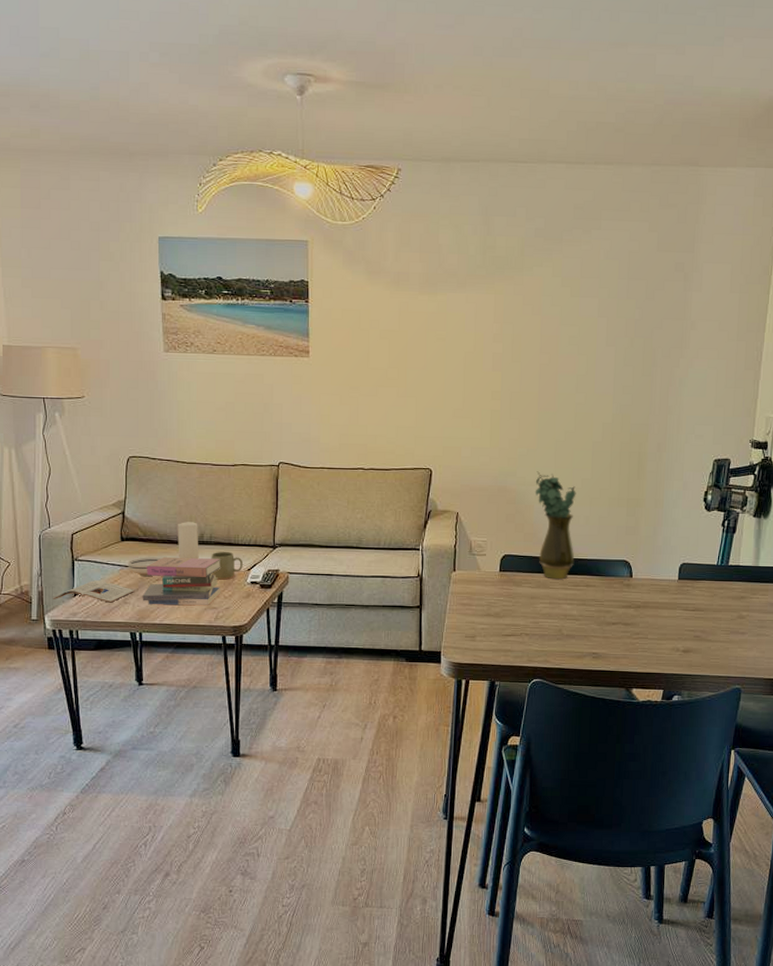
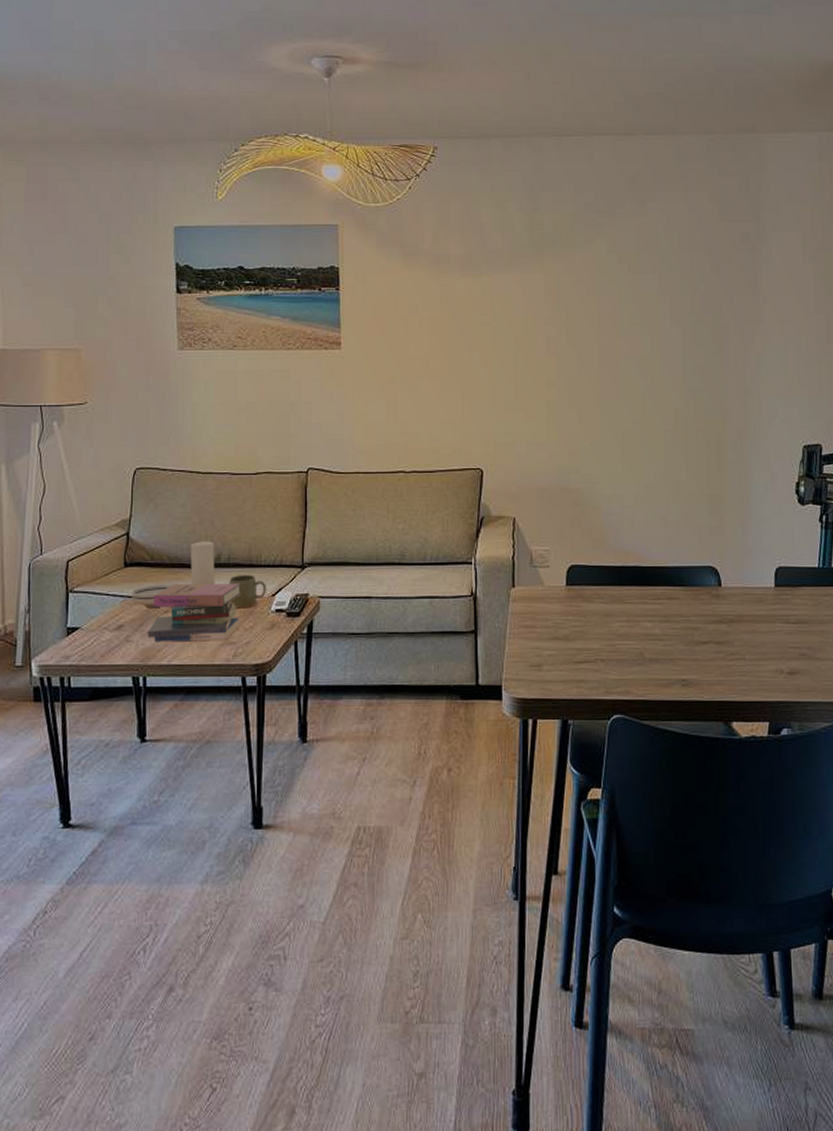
magazine: present [53,580,135,603] -> none [42,615,139,642]
vase: present [535,471,576,579] -> none [601,467,653,591]

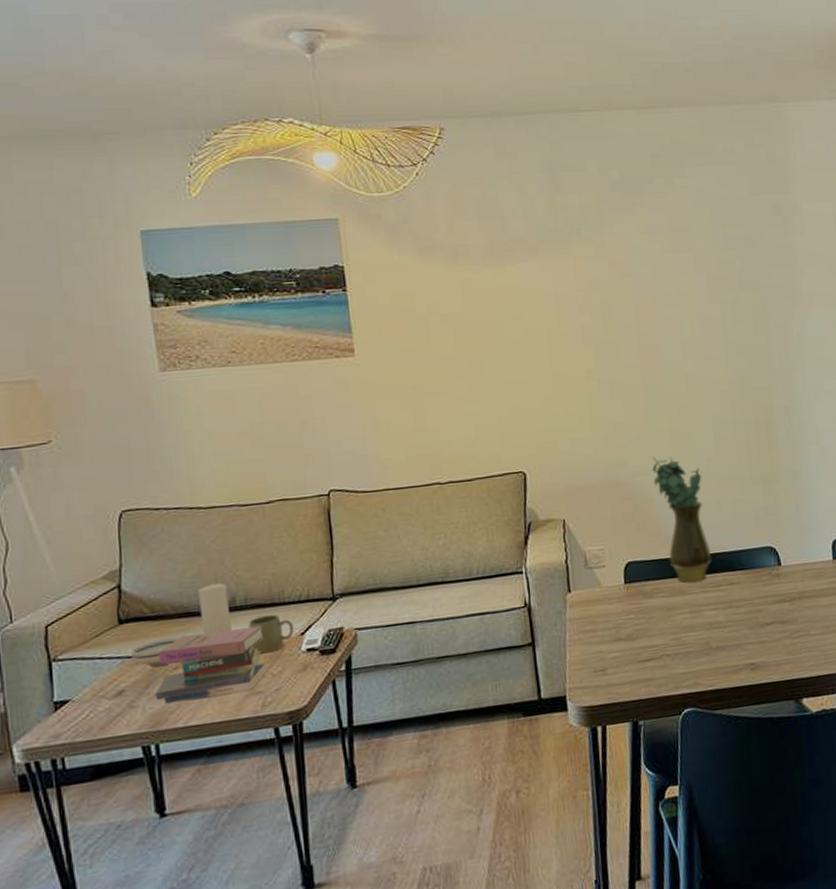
vase: none [601,467,653,591] -> present [651,457,712,582]

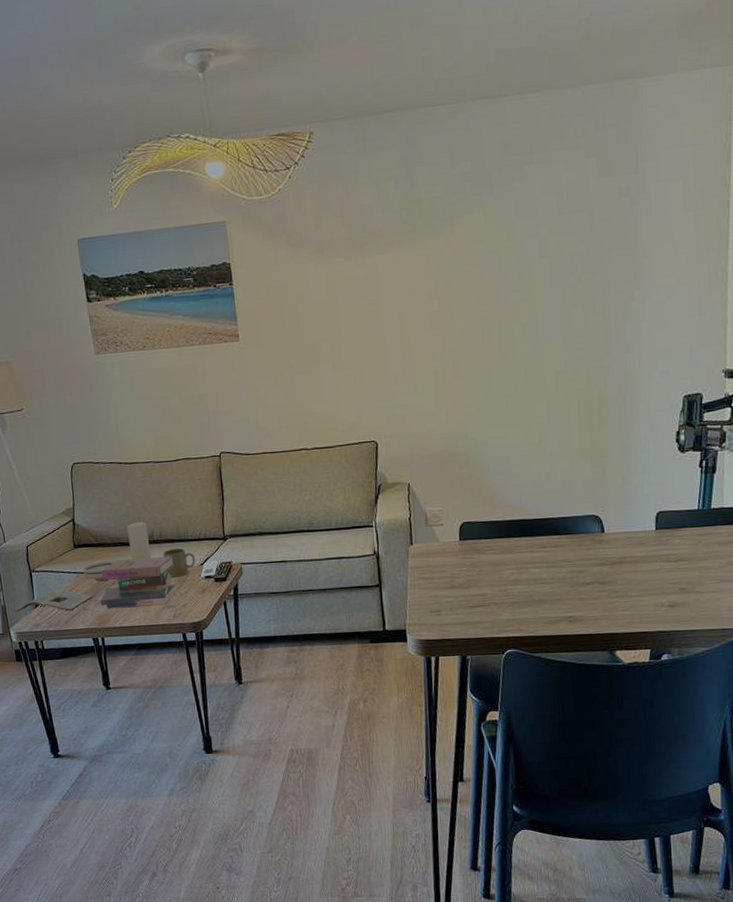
magazine: none [23,682,144,721] -> present [15,589,93,612]
vase: present [651,457,712,582] -> none [488,431,539,542]

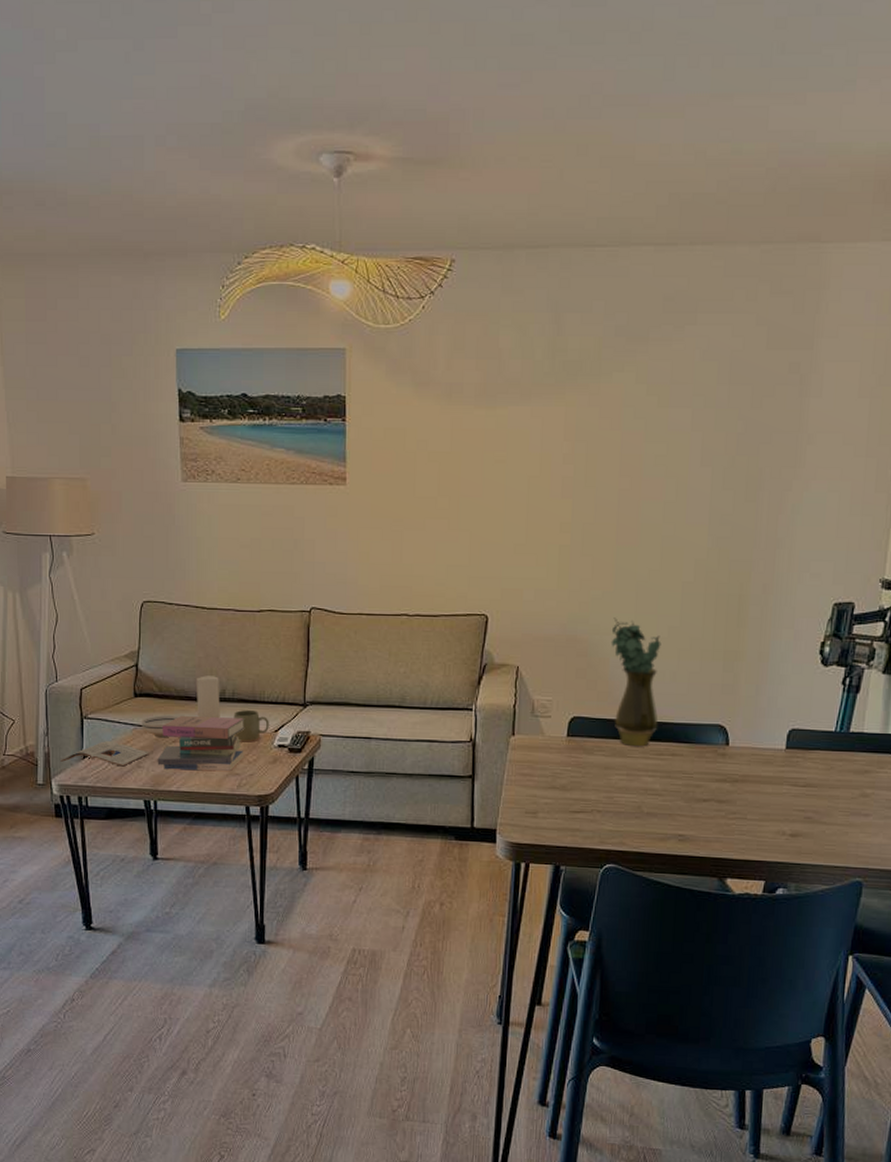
vase: none [488,431,539,542] -> present [611,618,661,746]

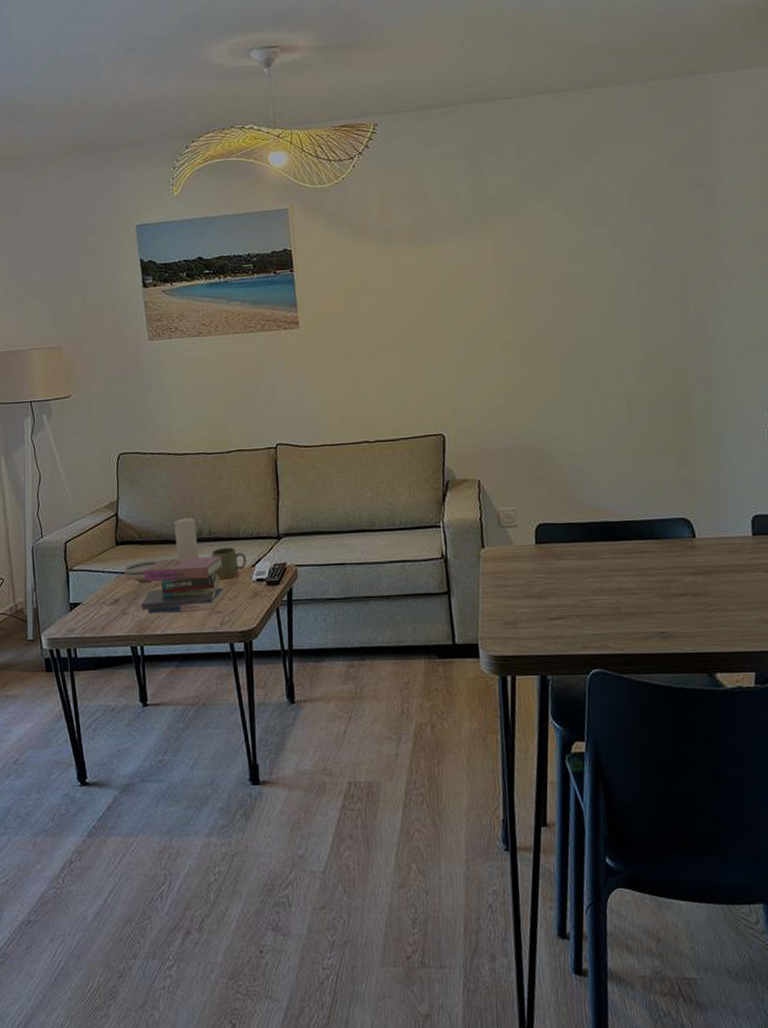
magazine: present [60,741,149,767] -> none [49,591,133,616]
vase: present [611,618,661,746] -> none [564,425,623,547]

